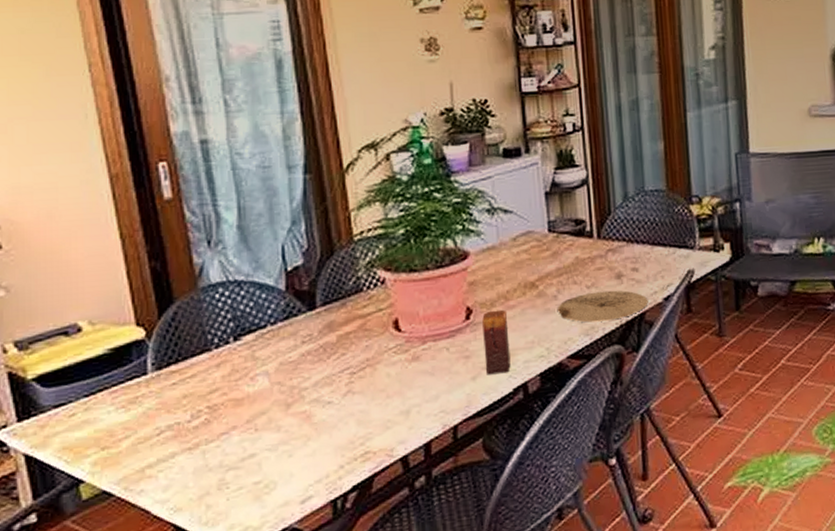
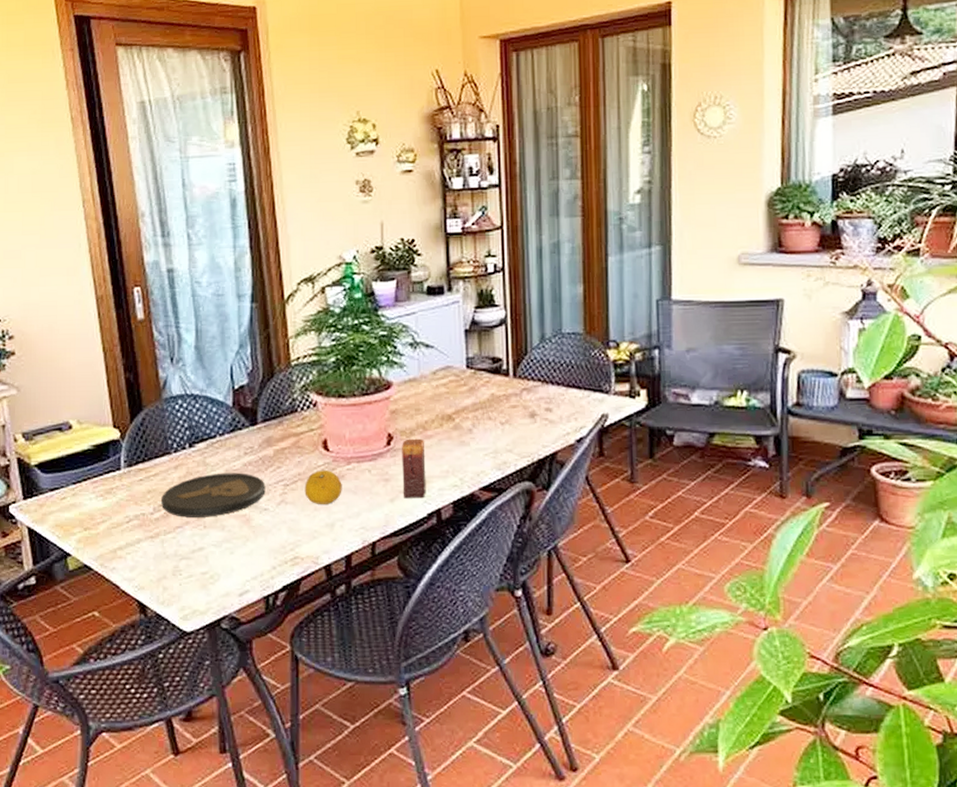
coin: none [201,364,329,422] -> present [161,472,266,517]
fruit: none [374,352,418,391] -> present [304,470,342,504]
plate: present [557,290,649,323] -> none [471,428,561,458]

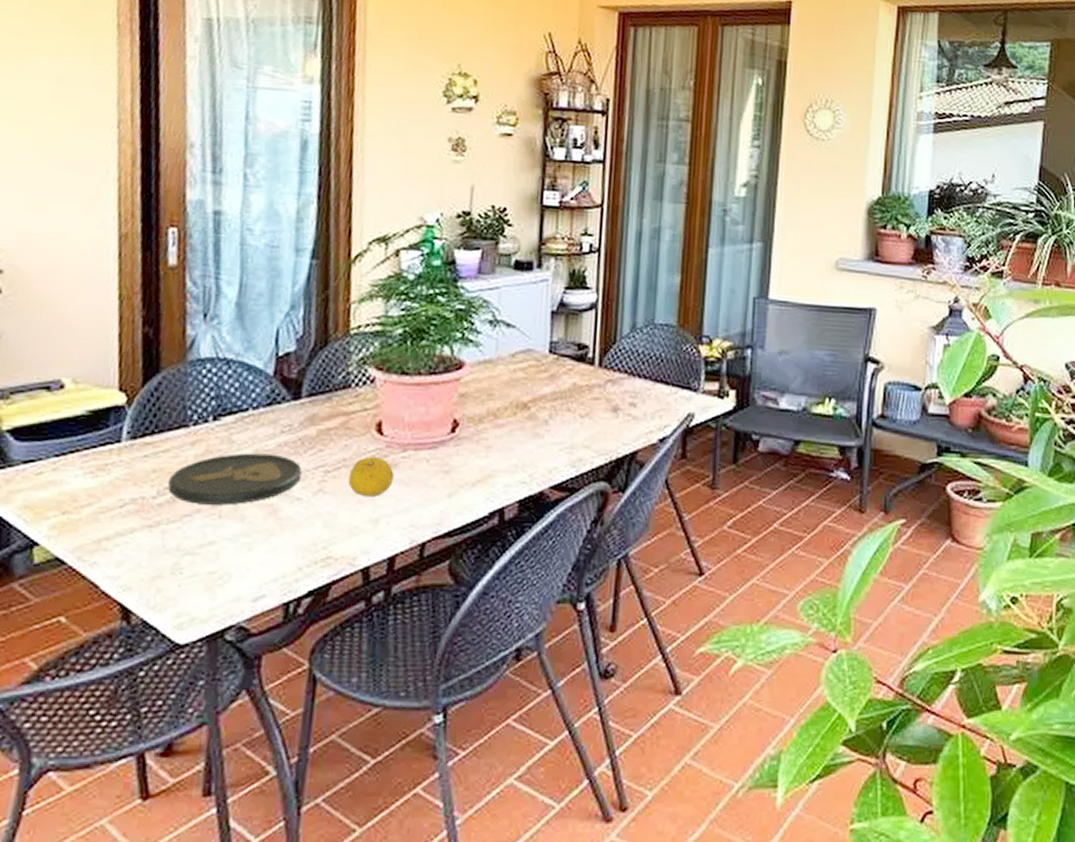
candle: present [402,438,426,499] -> none [463,426,495,495]

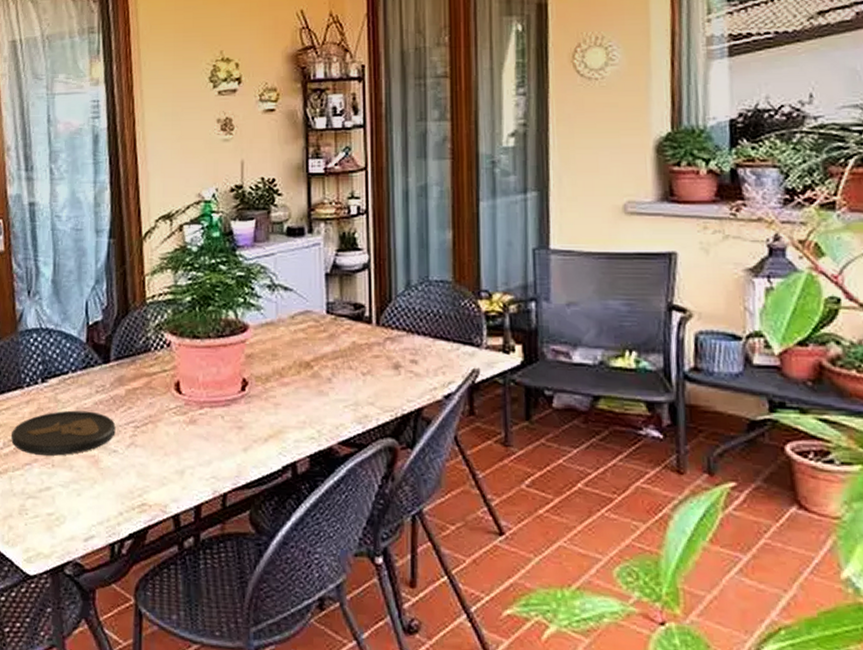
fruit: present [348,457,394,496] -> none [155,413,194,450]

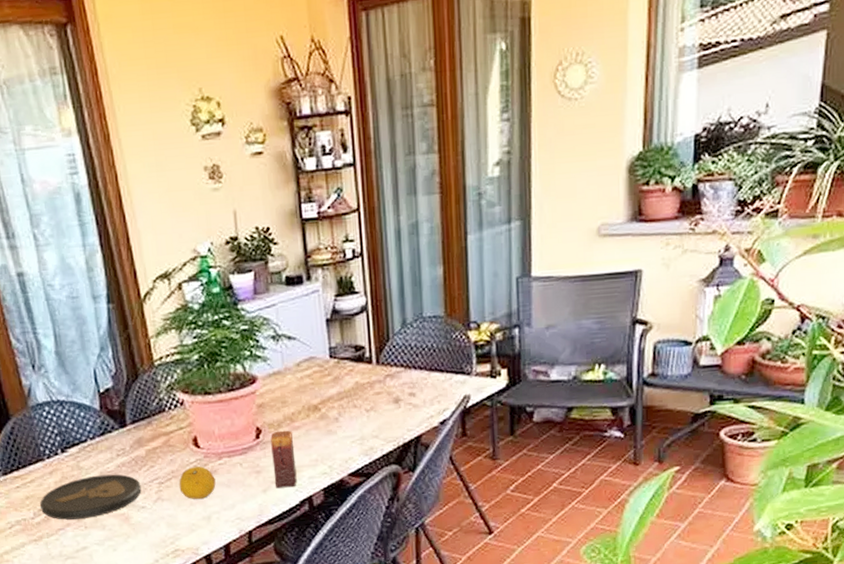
fruit: none [155,413,194,450] -> present [179,466,216,499]
candle: none [256,385,282,450] -> present [270,430,297,489]

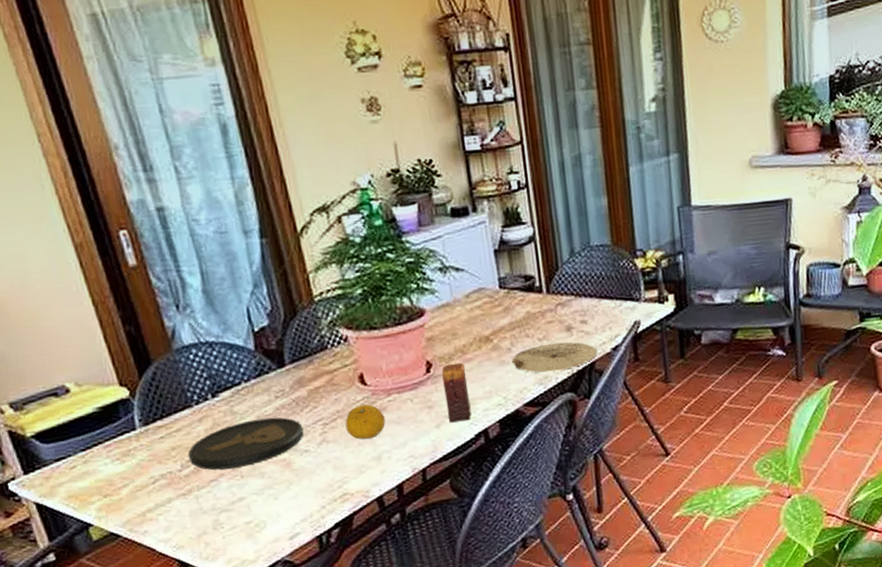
plate: none [338,414,425,444] -> present [511,342,598,373]

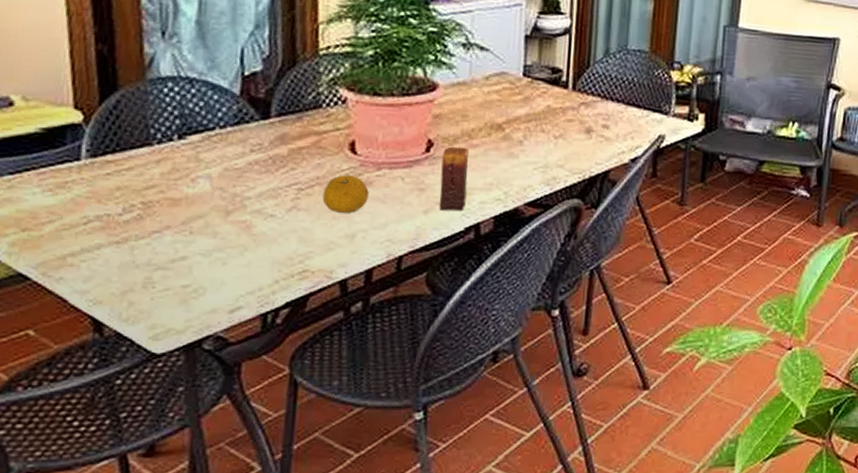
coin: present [188,417,304,471] -> none [134,171,274,222]
plate: present [511,342,598,373] -> none [520,143,615,174]

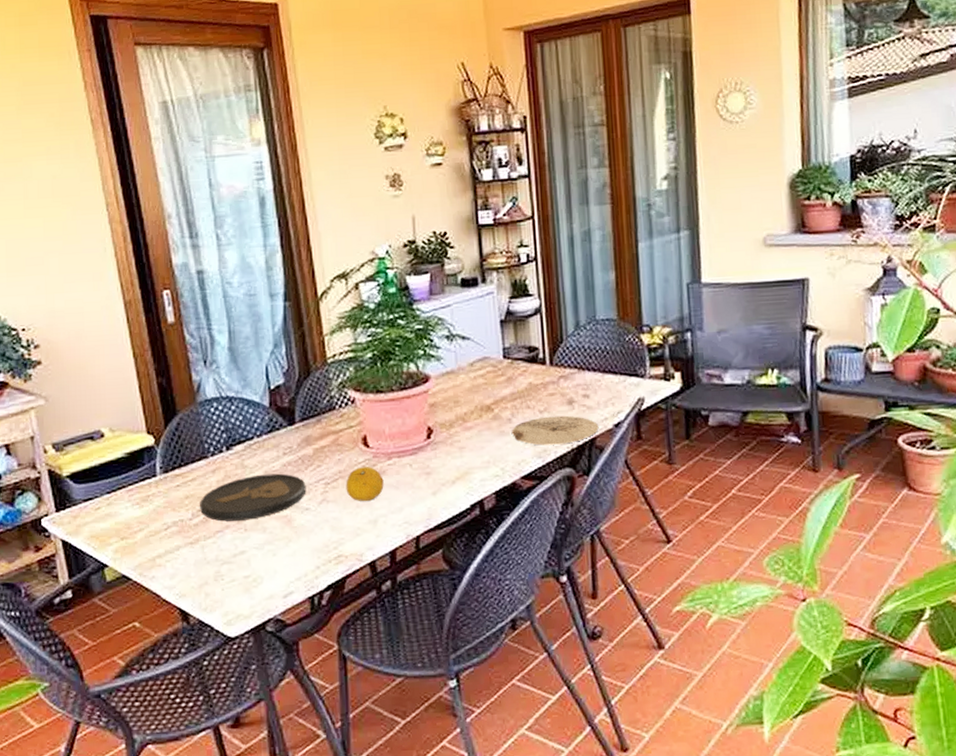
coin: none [134,171,274,222] -> present [200,473,306,522]
candle: present [439,146,469,211] -> none [442,430,468,491]
plate: none [520,143,615,174] -> present [511,415,599,446]

